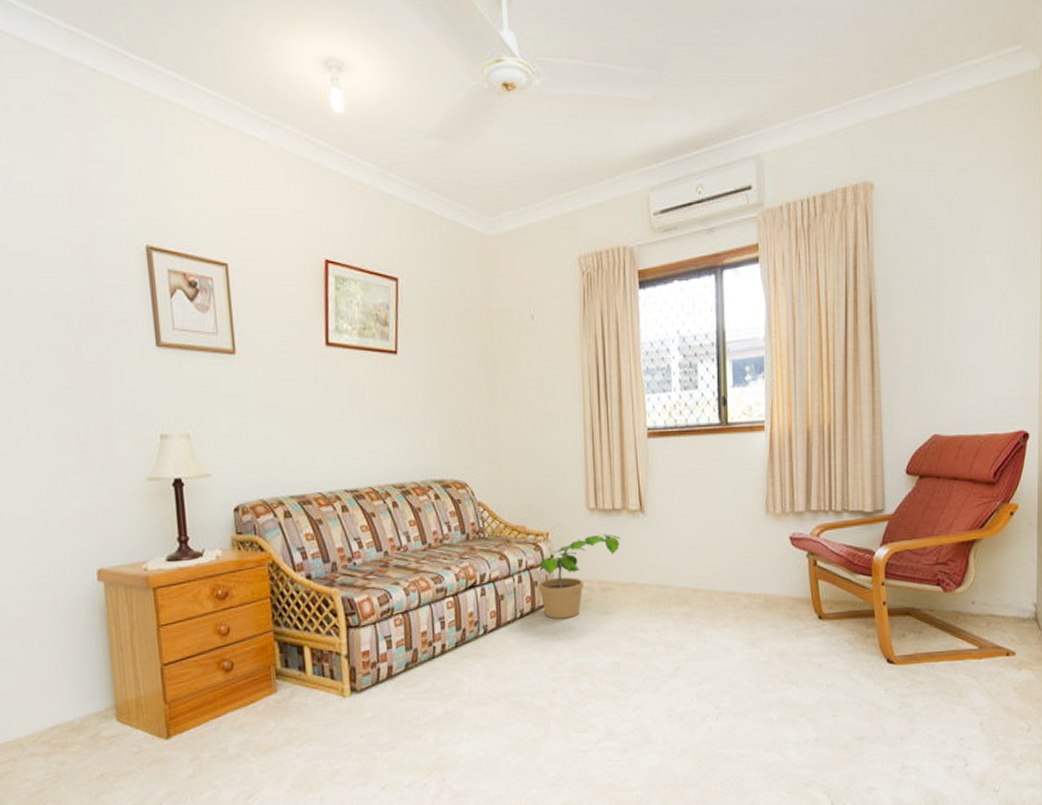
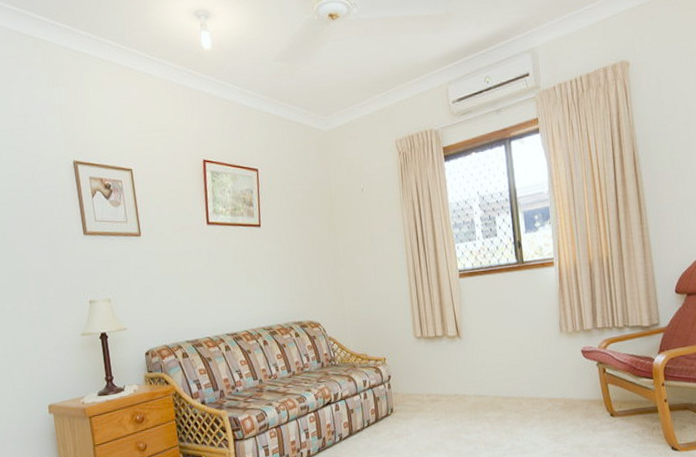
potted plant: present [537,533,621,619] -> none [379,356,443,427]

